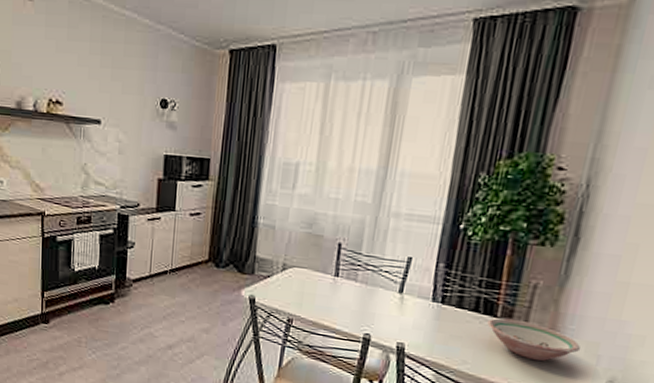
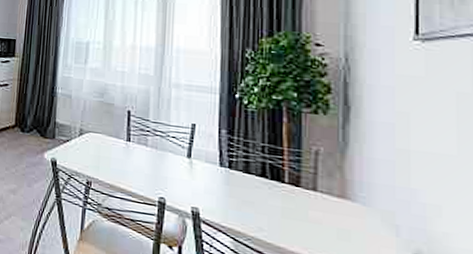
bowl: present [487,317,582,362] -> none [276,183,377,231]

